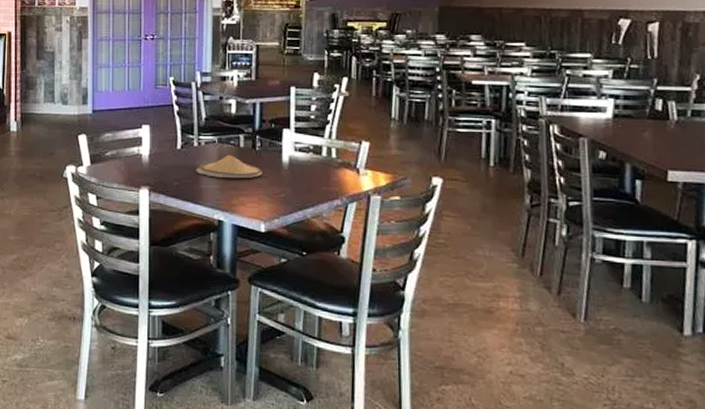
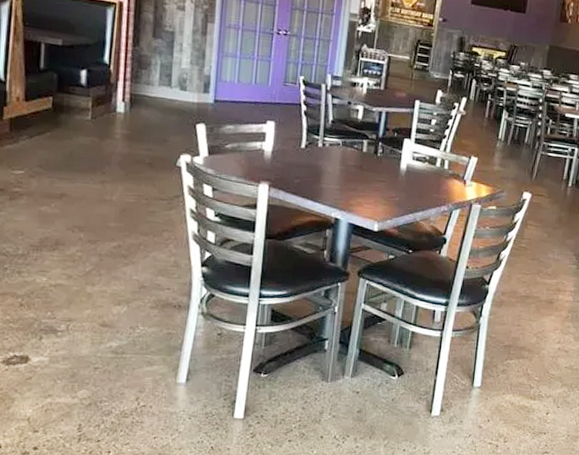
plate: present [196,154,263,179] -> none [318,157,381,182]

